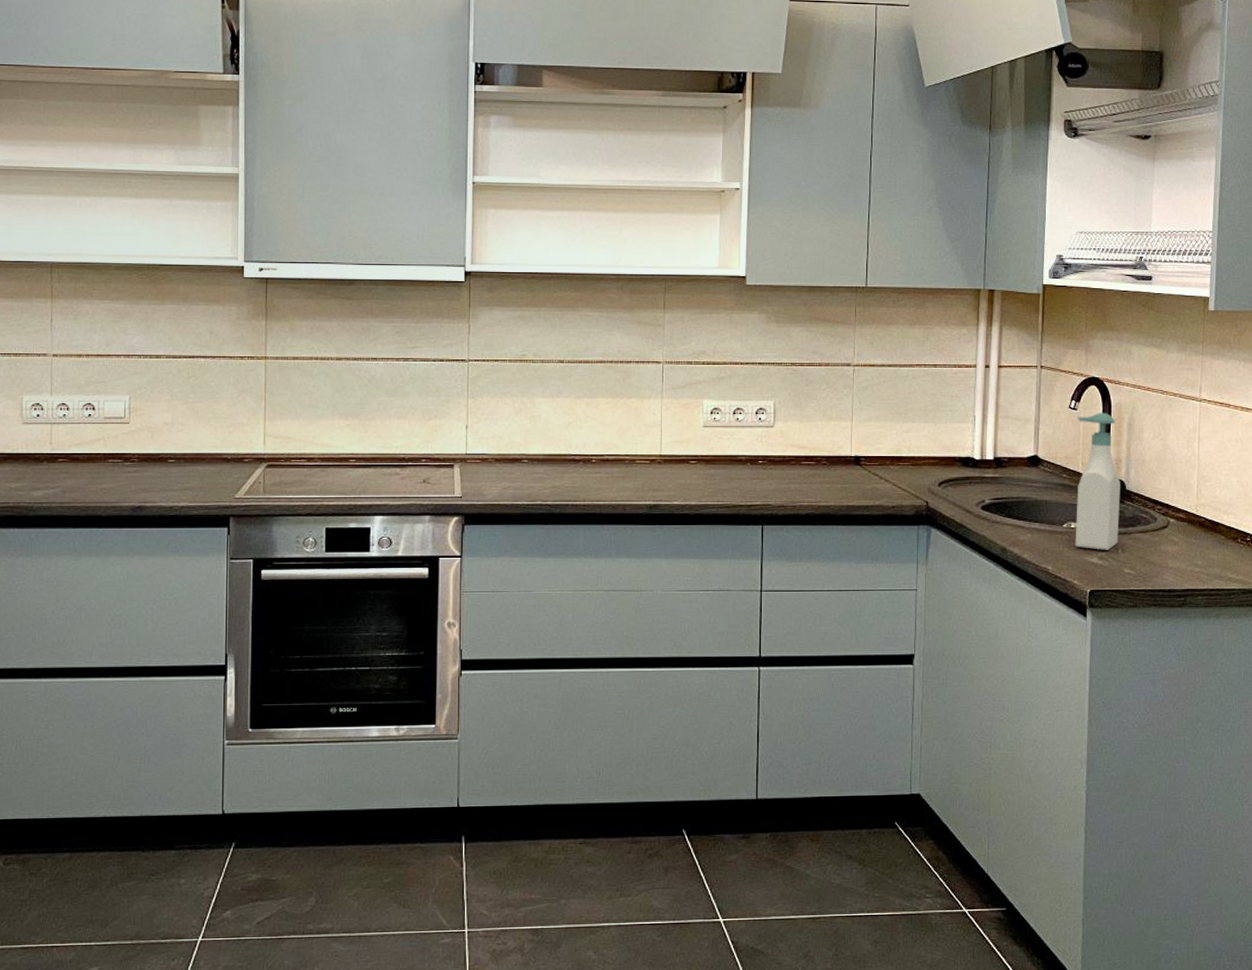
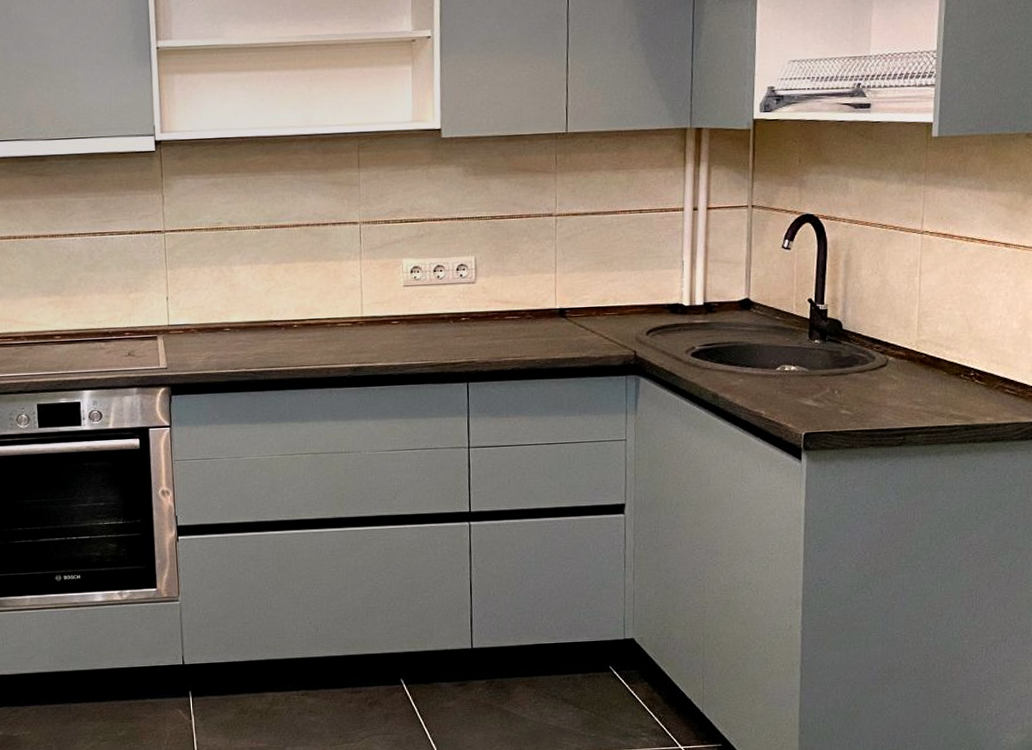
soap bottle: present [1075,413,1120,550] -> none [789,251,837,392]

